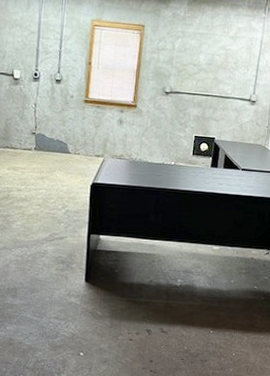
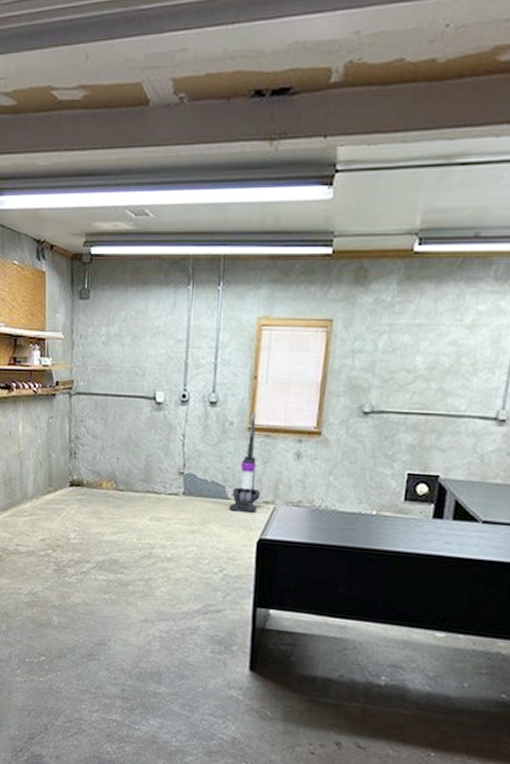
vacuum cleaner: none [70,89,93,163] -> present [229,413,260,513]

